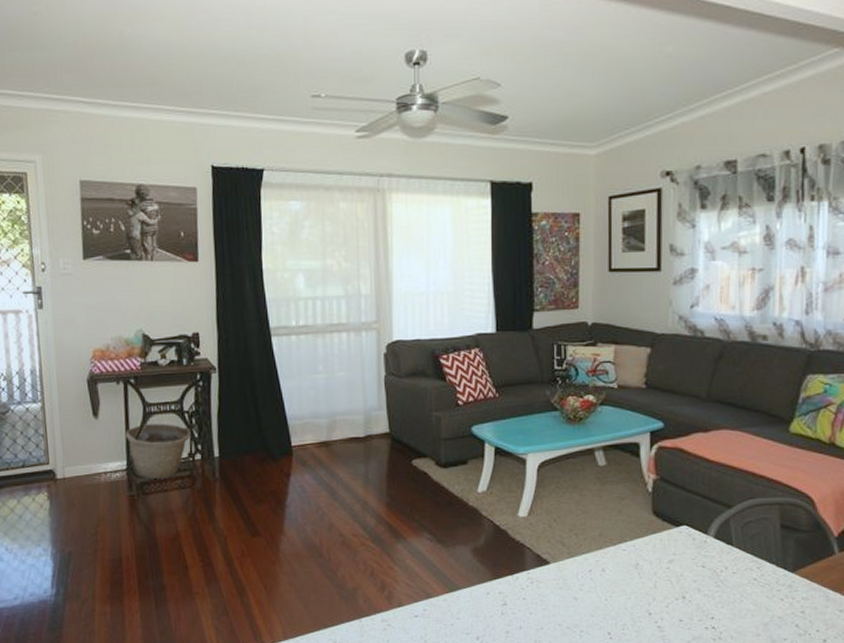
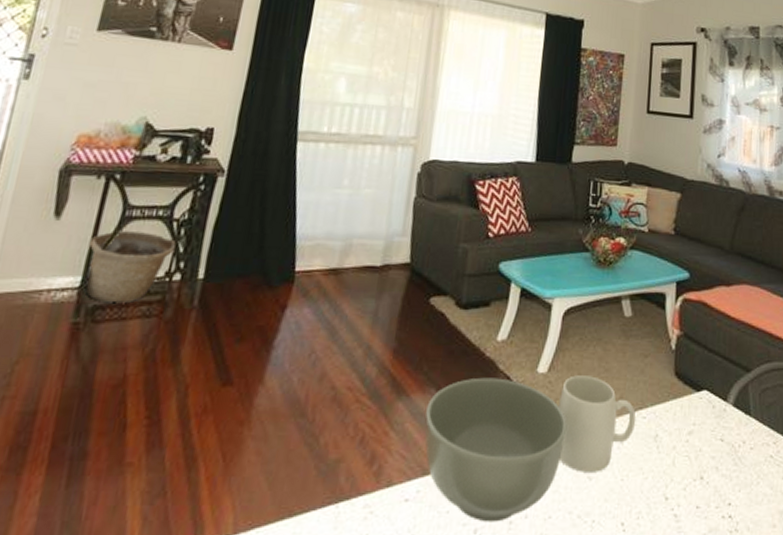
bowl: none [422,522,551,632] -> present [425,377,568,522]
mug: none [540,517,616,594] -> present [557,375,637,472]

